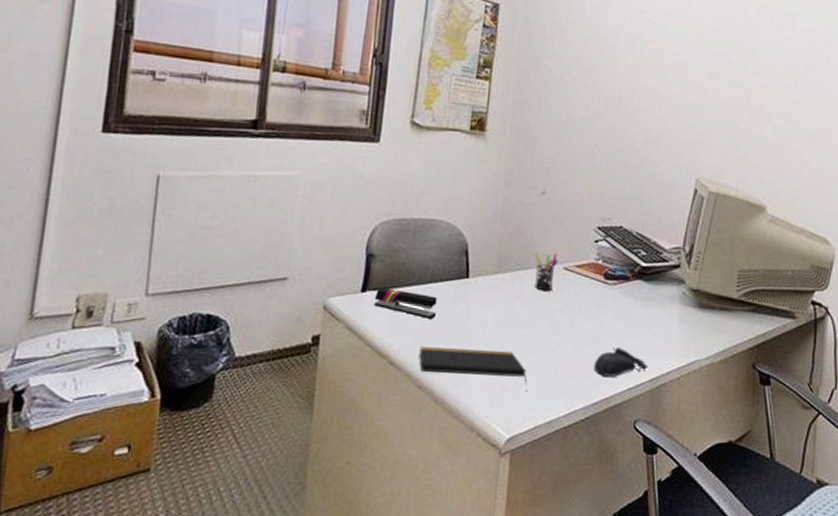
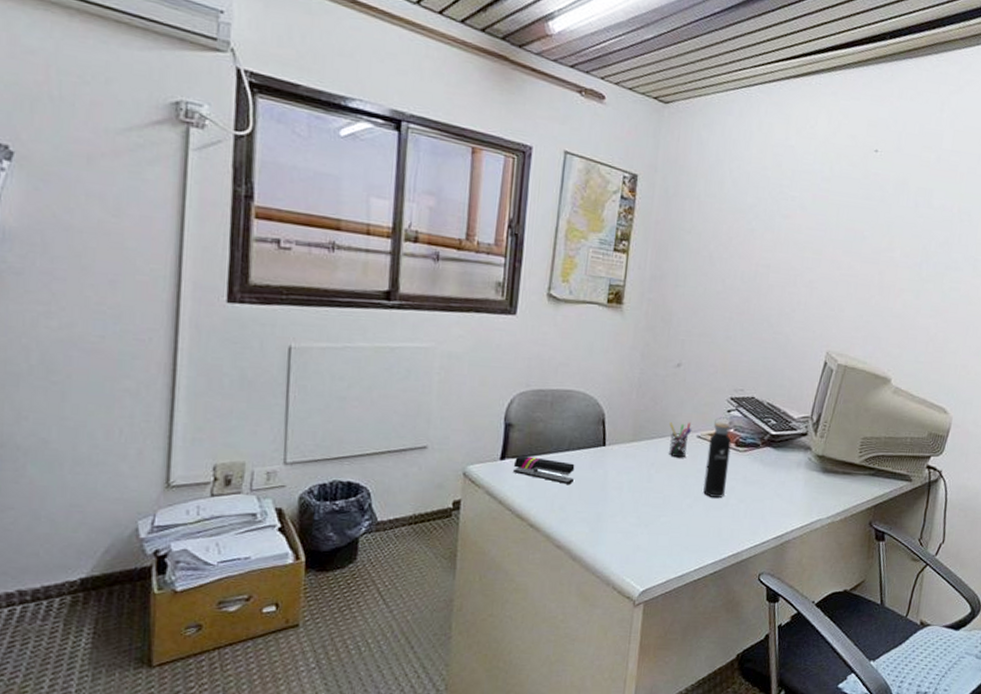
notepad: present [419,347,527,390] -> none [557,510,660,548]
water bottle: none [572,247,600,335] -> present [703,417,732,498]
computer mouse: present [594,347,649,377] -> none [723,509,774,535]

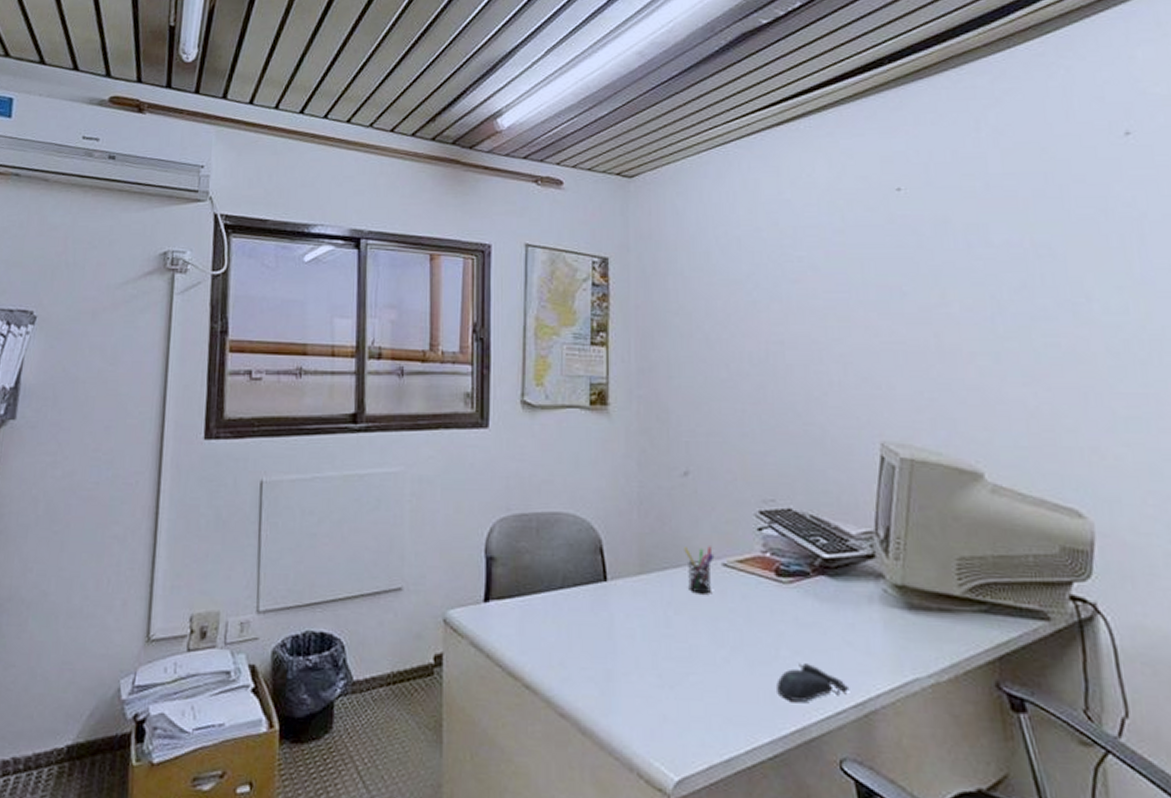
stapler: present [512,455,575,484] -> none [499,595,572,632]
water bottle: present [703,417,732,498] -> none [739,537,772,648]
computer mouse: none [723,509,774,535] -> present [777,663,850,702]

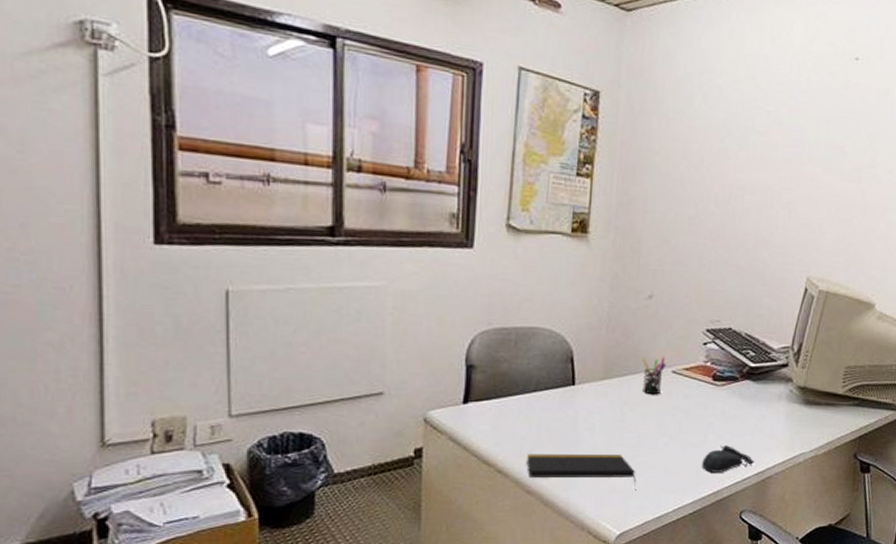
notepad: none [558,666,692,719] -> present [527,454,636,489]

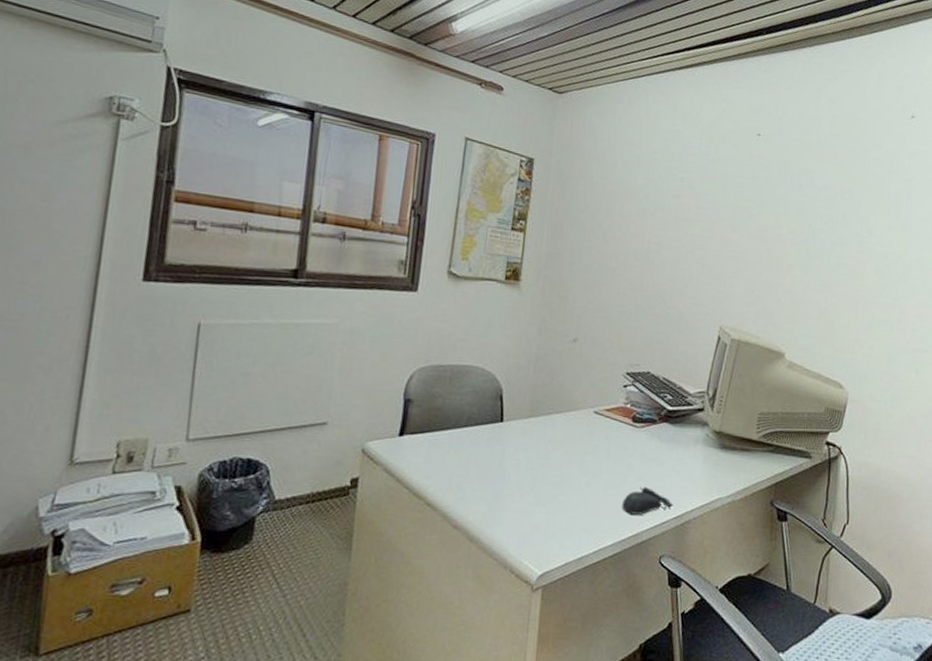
notepad: present [527,454,636,489] -> none [455,488,558,528]
pen holder: present [642,357,667,395] -> none [566,397,589,434]

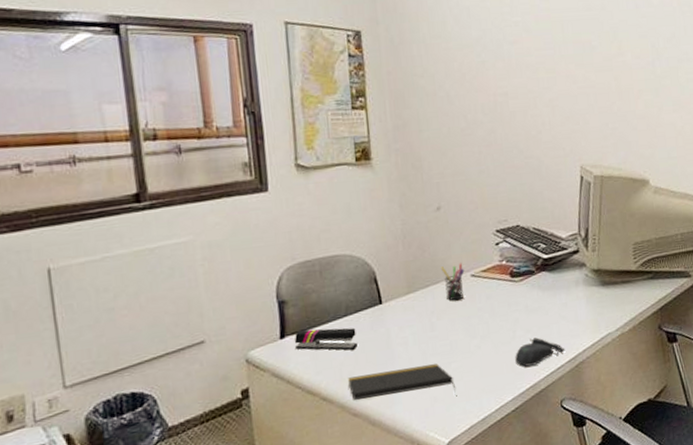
stapler: none [411,431,473,461] -> present [294,327,357,351]
notepad: none [455,488,558,528] -> present [348,363,456,400]
pen holder: none [566,397,589,434] -> present [441,263,465,301]

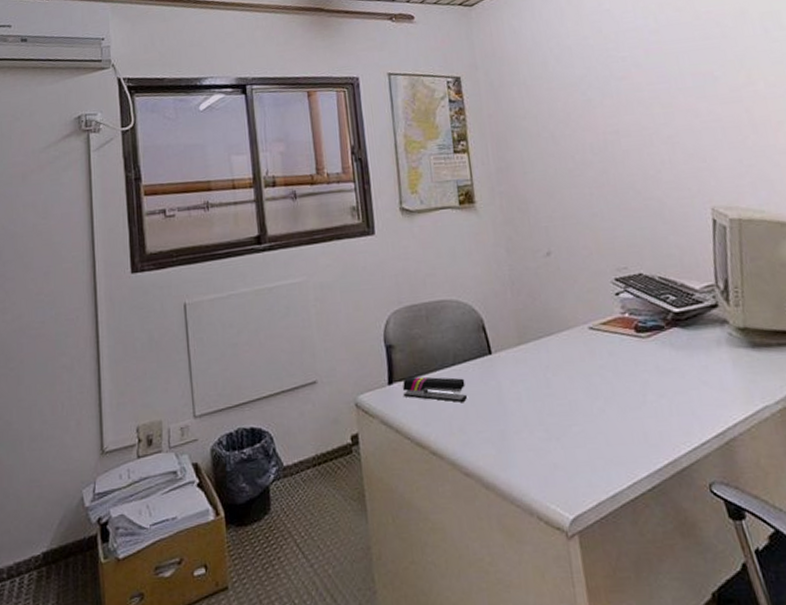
notepad: present [348,363,456,400] -> none [458,425,579,464]
pen holder: present [441,263,465,301] -> none [554,314,582,356]
computer mouse: present [515,337,565,367] -> none [647,404,710,438]

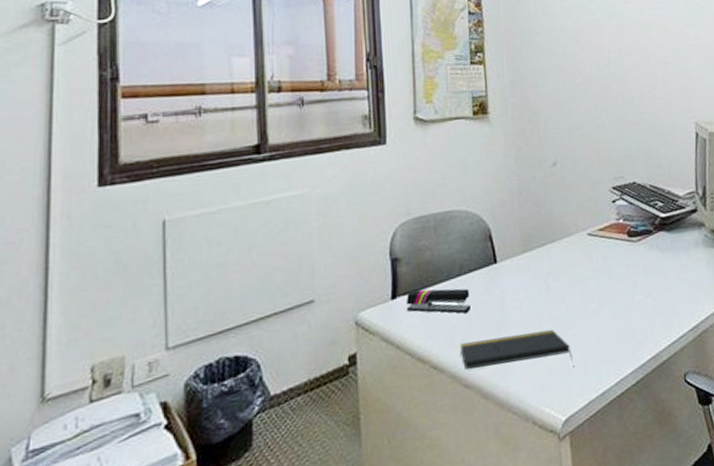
notepad: none [458,425,579,464] -> present [460,330,573,369]

